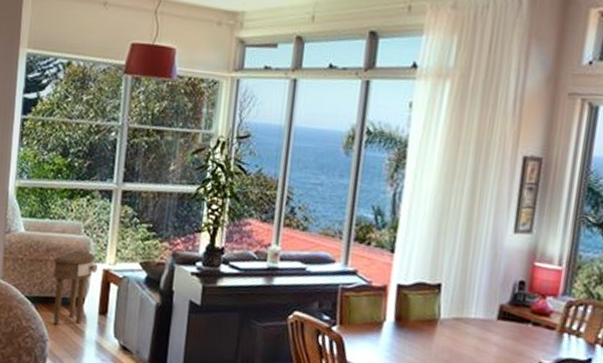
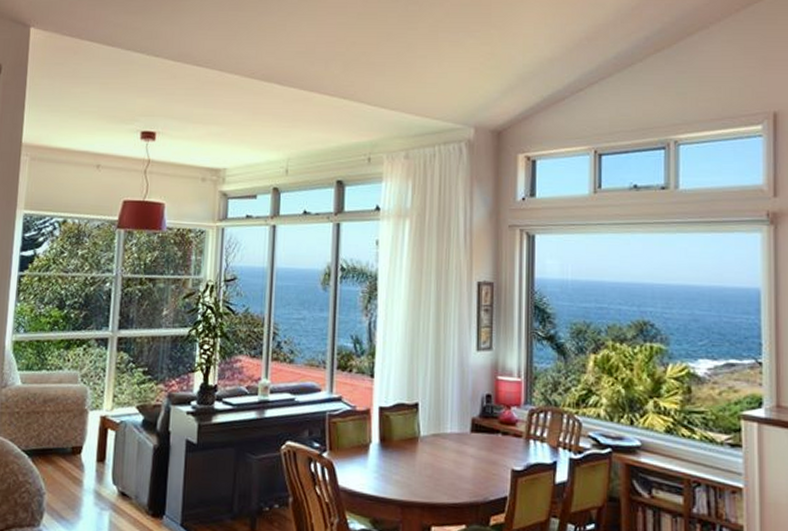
side table: present [53,250,98,326] -> none [50,399,95,478]

